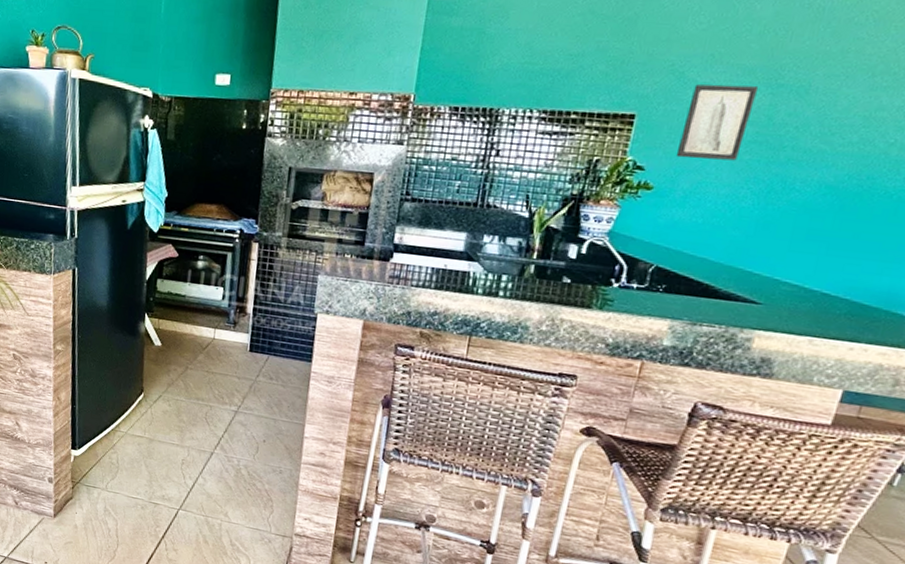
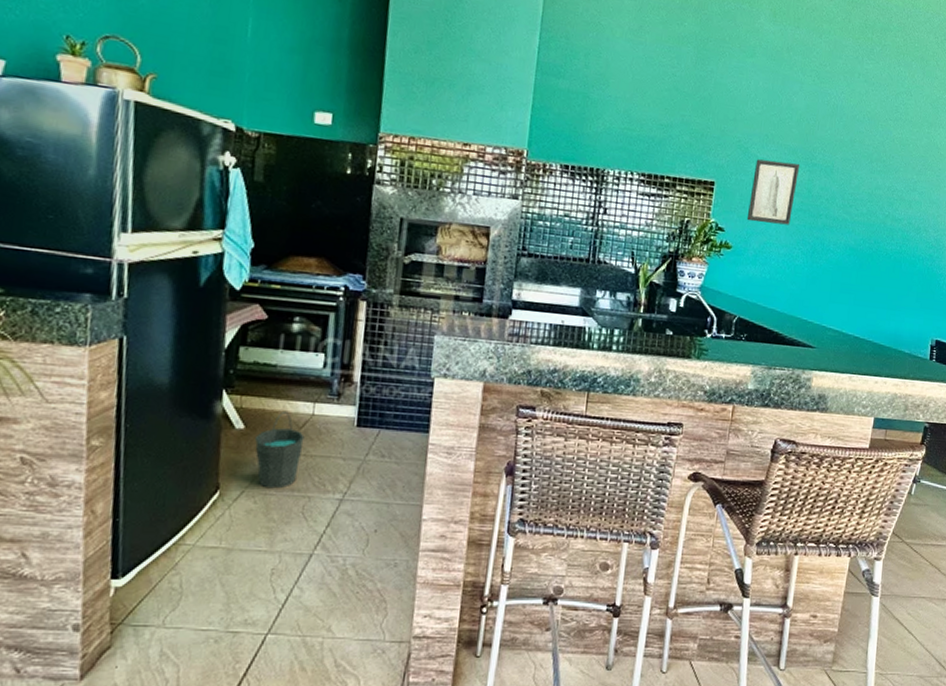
bucket: none [169,333,207,397] -> present [254,410,305,489]

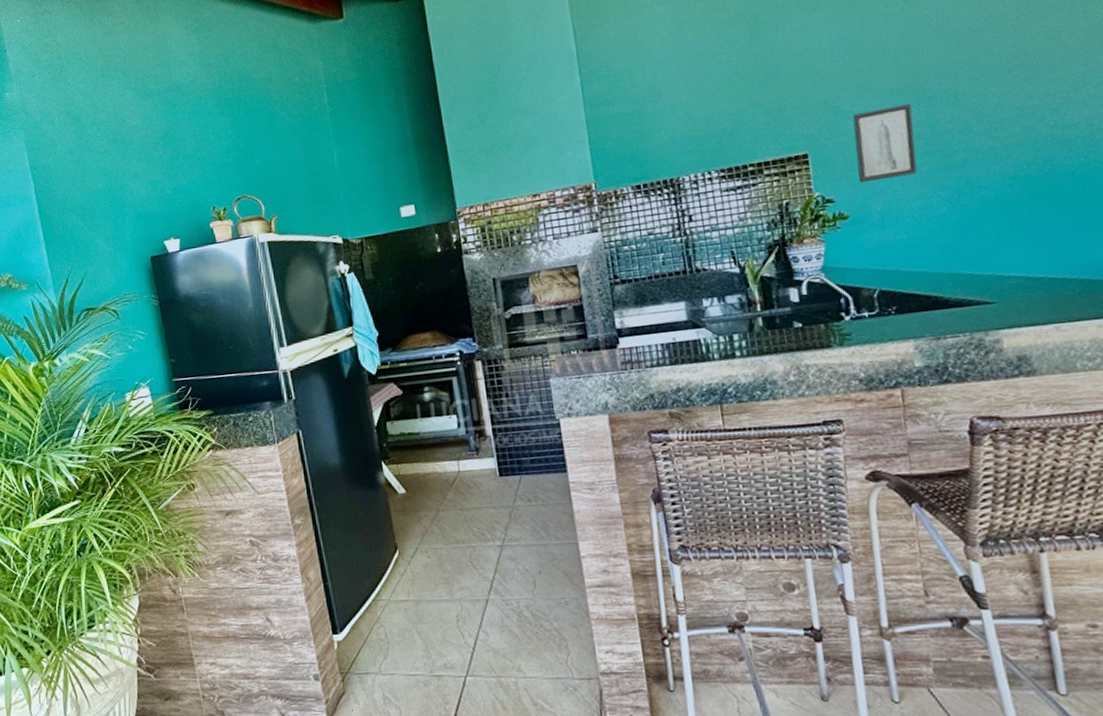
bucket: present [254,410,305,489] -> none [415,471,458,543]

